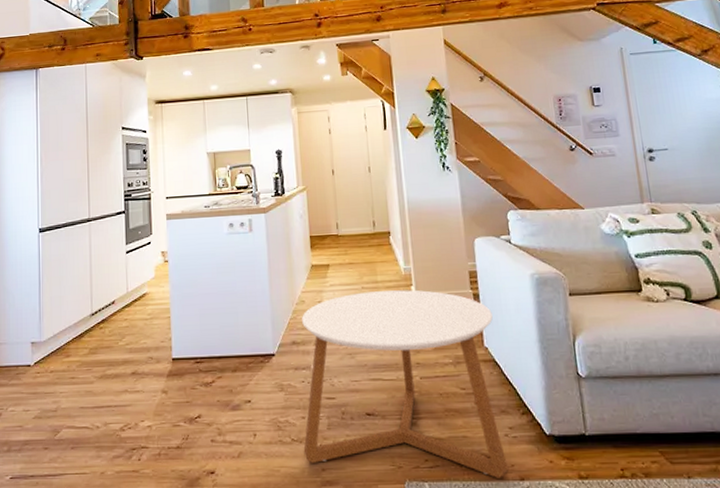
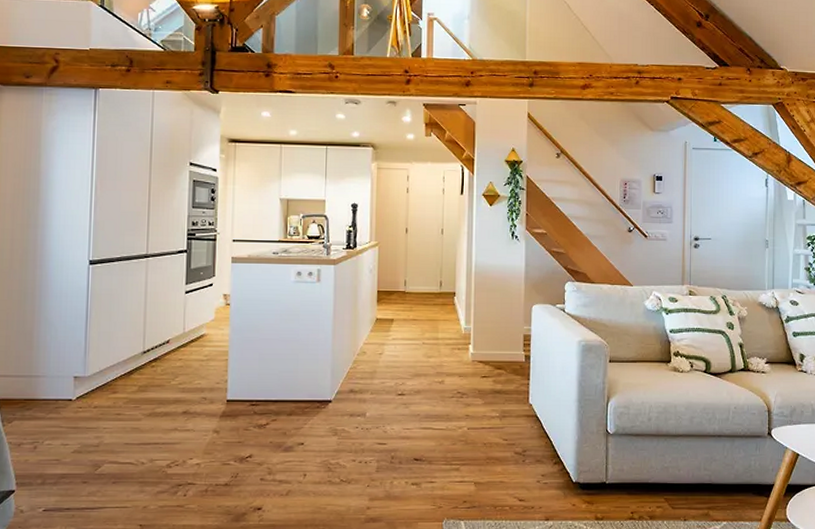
coffee table: present [302,290,508,478] -> none [351,347,540,518]

